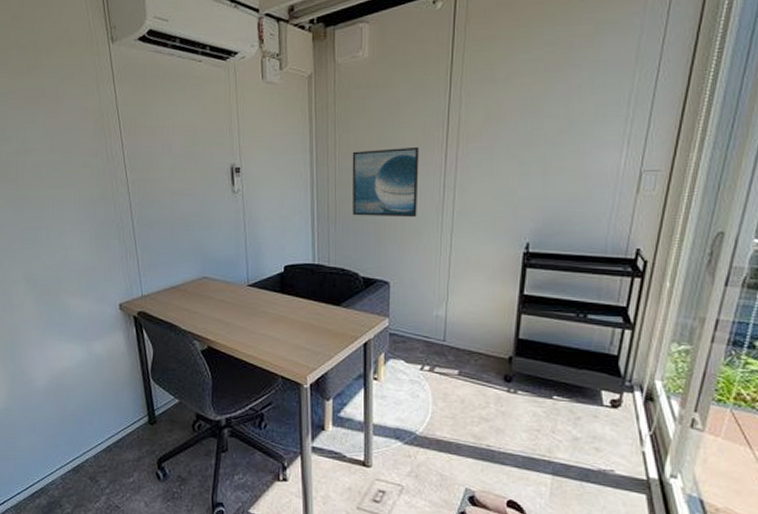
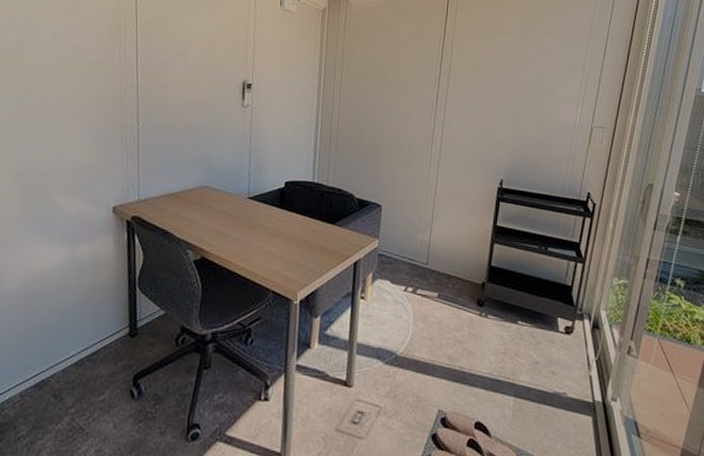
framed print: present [352,146,419,218] -> none [352,82,415,148]

